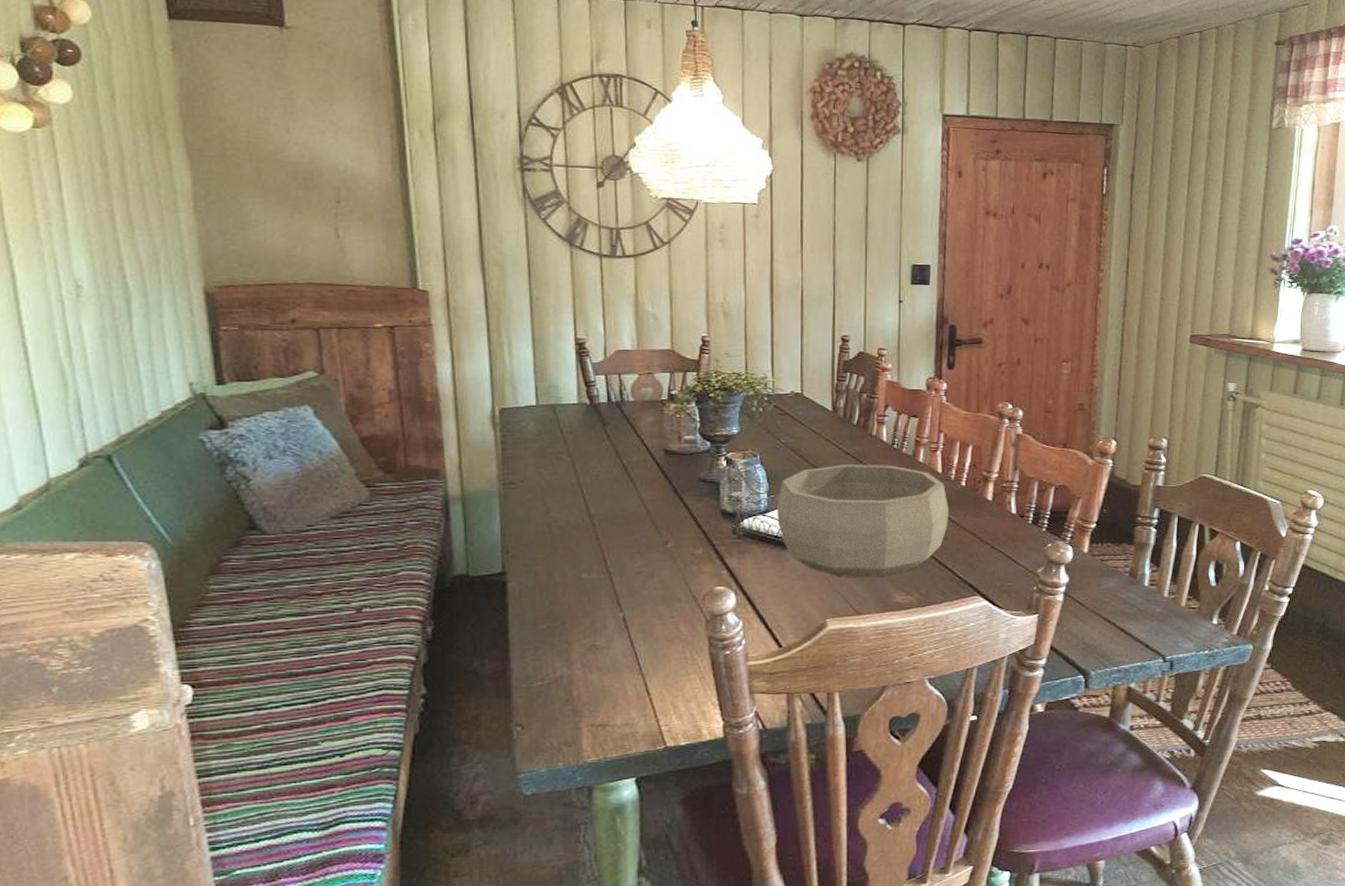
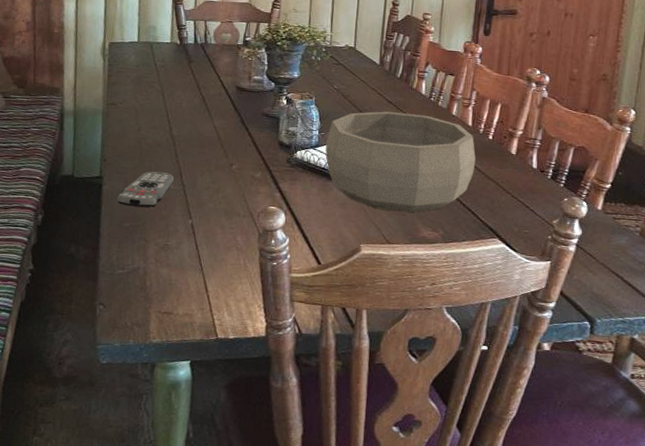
remote control: none [527,558,596,605] -> present [117,171,174,208]

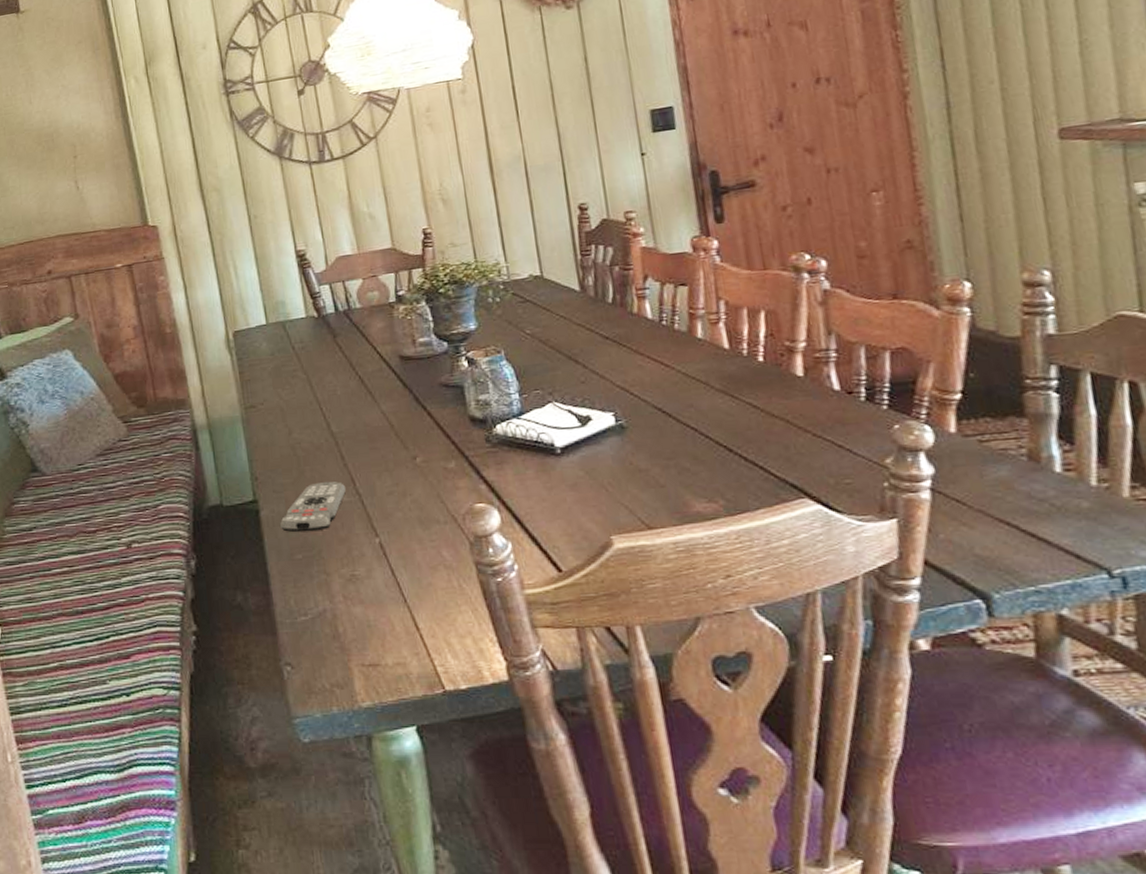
decorative bowl: present [325,111,476,213] -> none [531,345,749,485]

